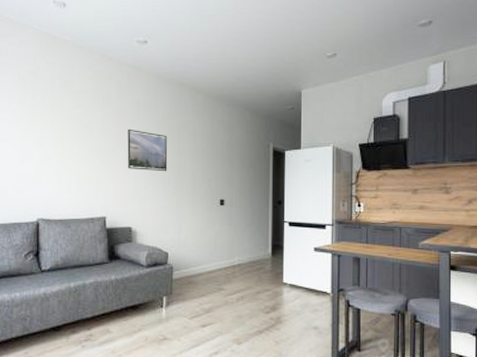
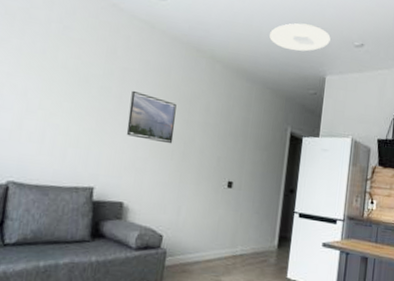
ceiling light: none [244,43,302,71] -> present [269,23,331,52]

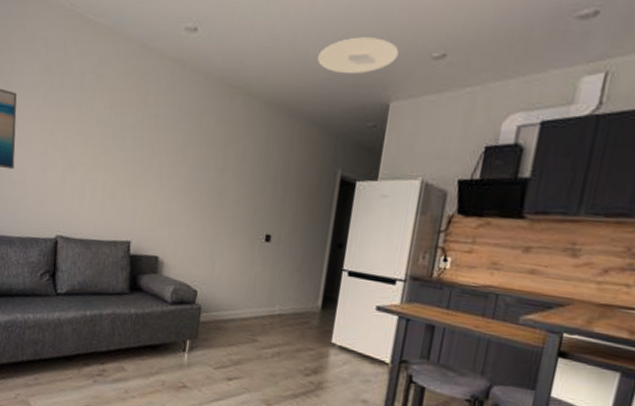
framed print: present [126,90,177,144] -> none [159,138,210,195]

